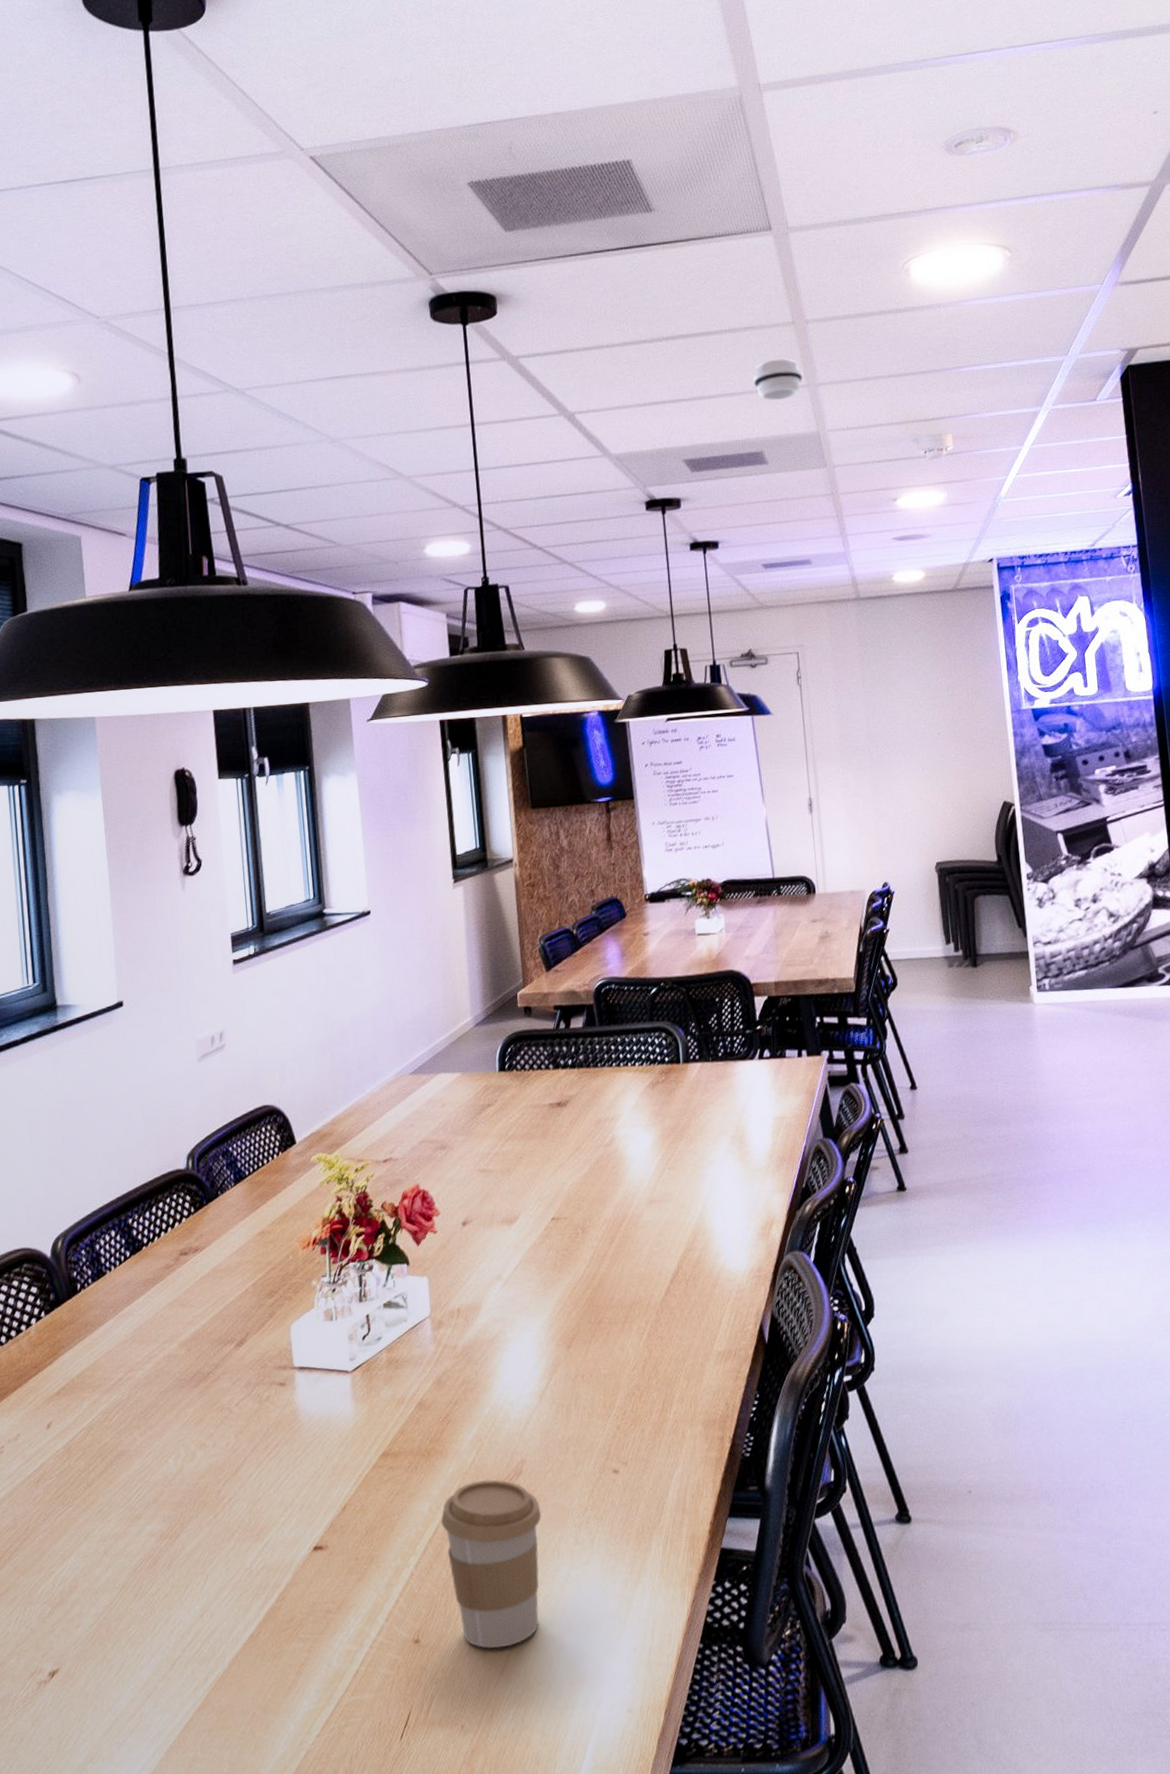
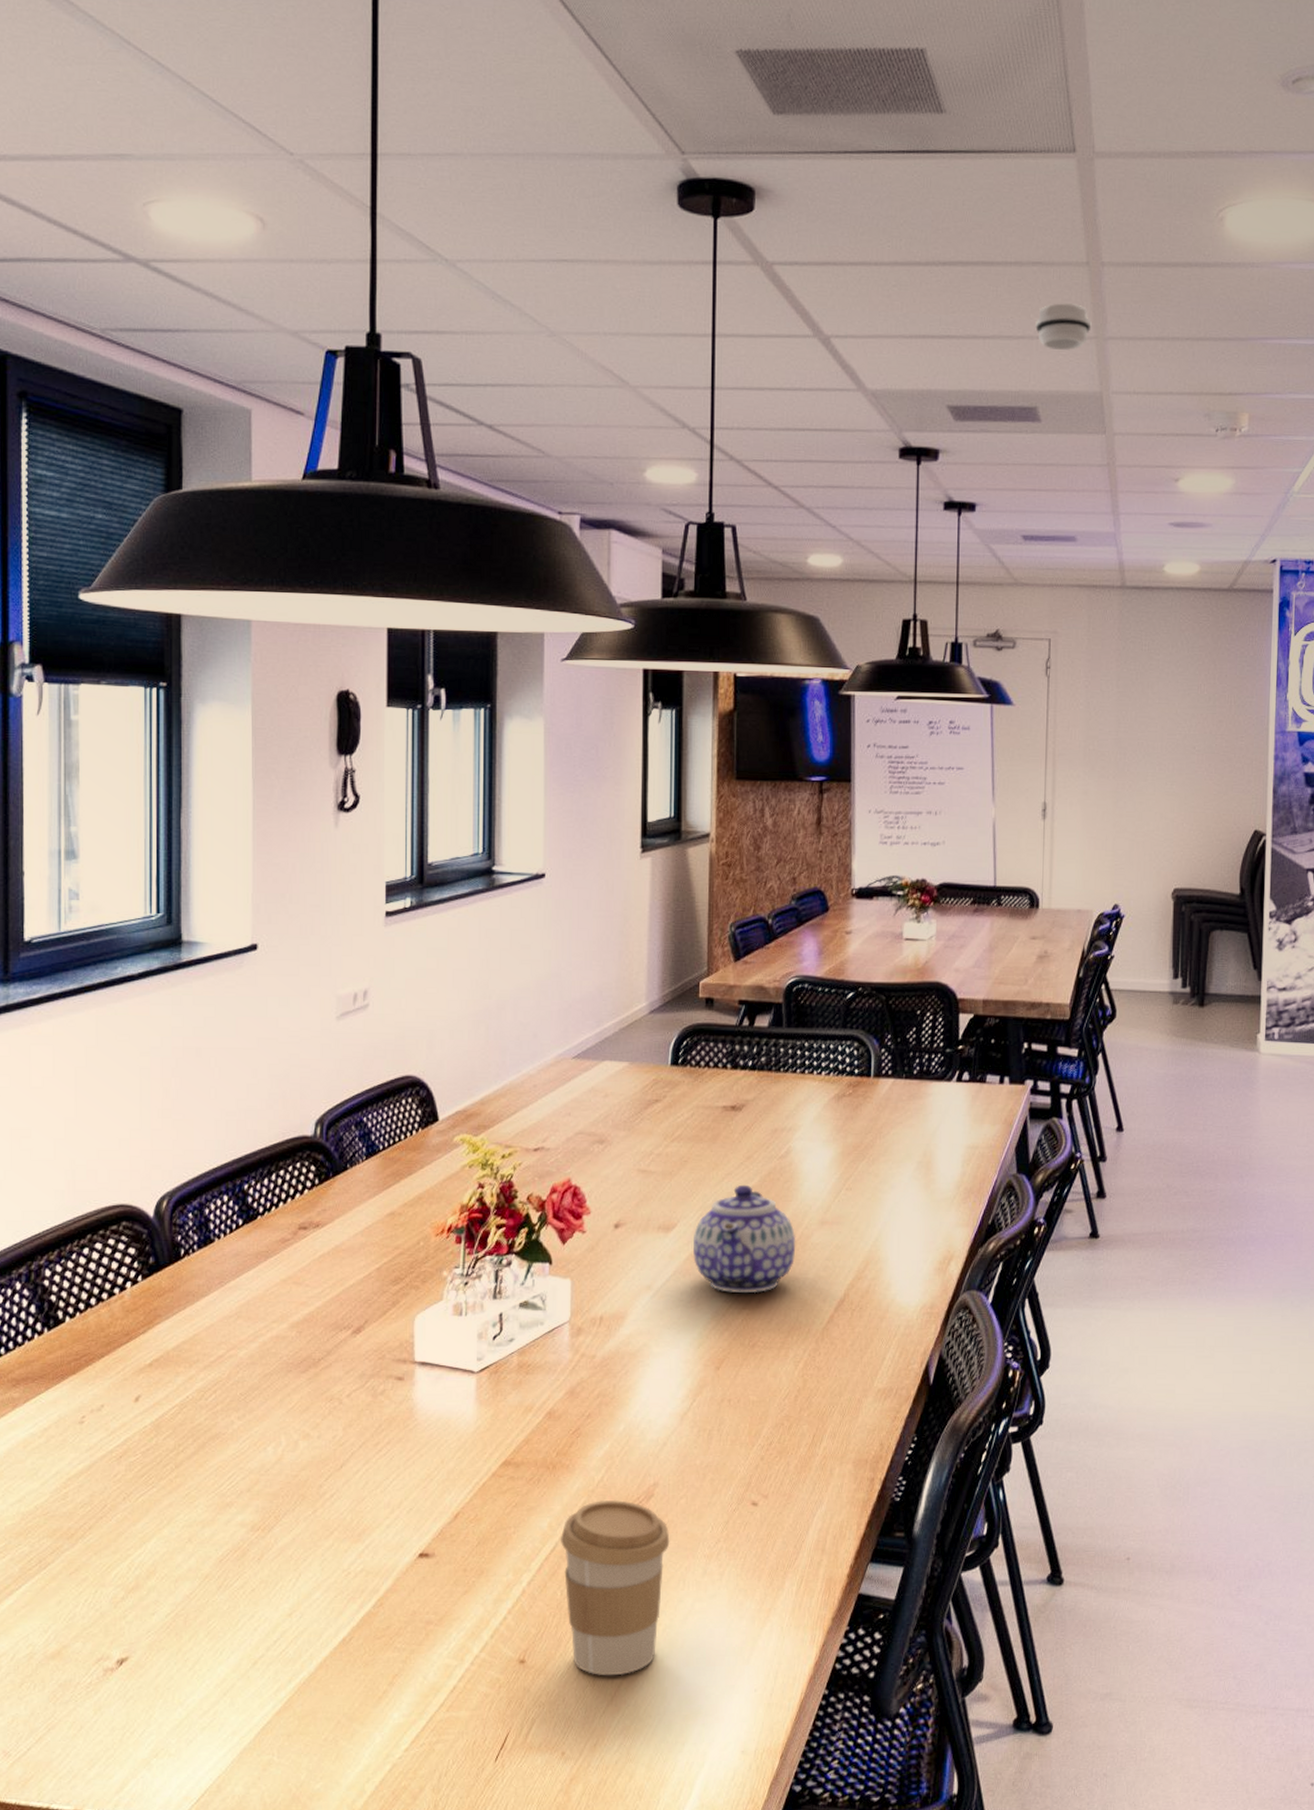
teapot: none [534,1173,630,1275] -> present [692,1184,796,1294]

